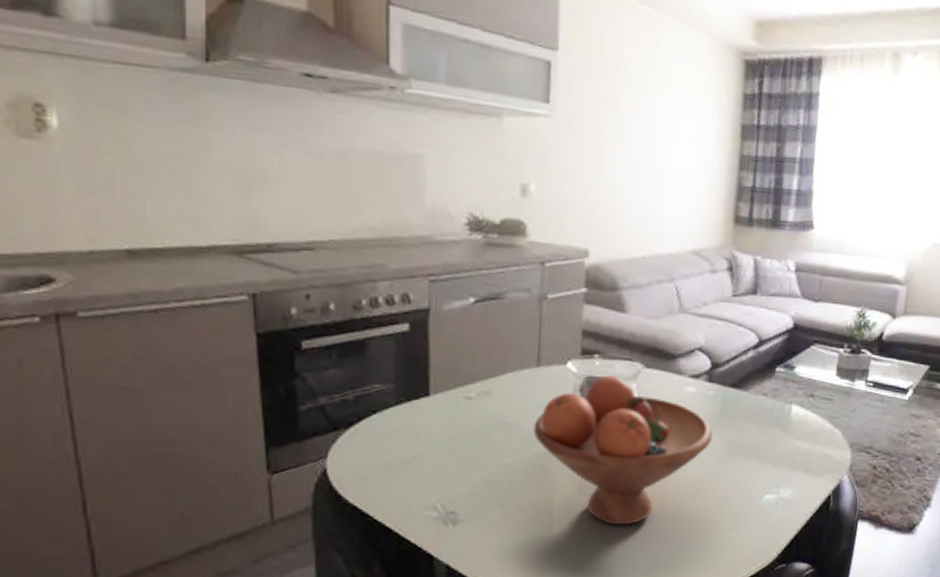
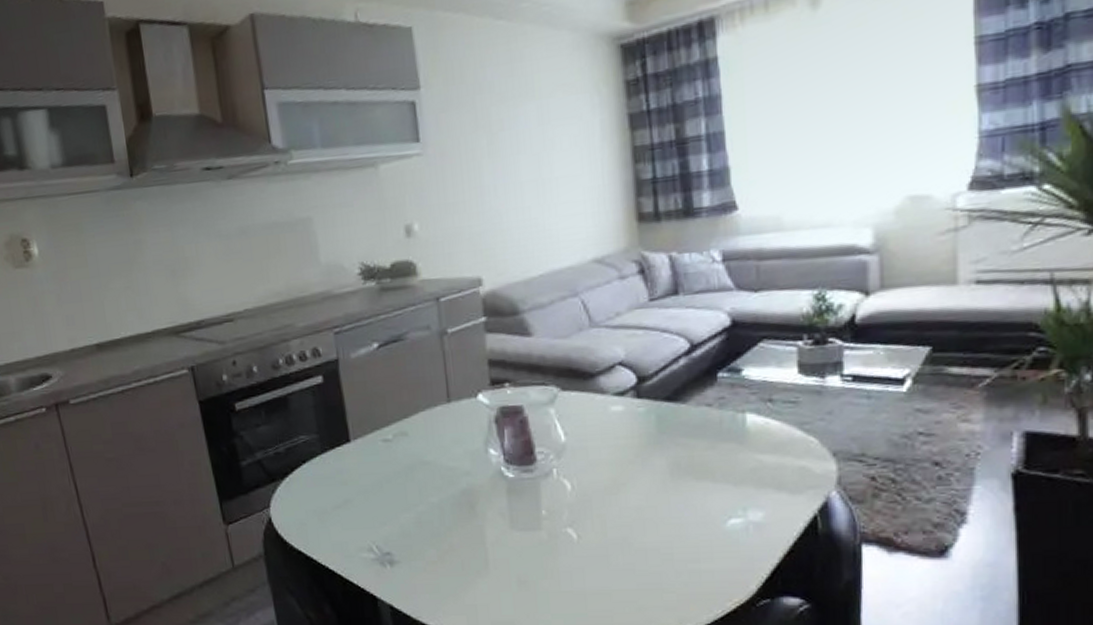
fruit bowl: present [533,375,712,526] -> none [453,403,651,561]

